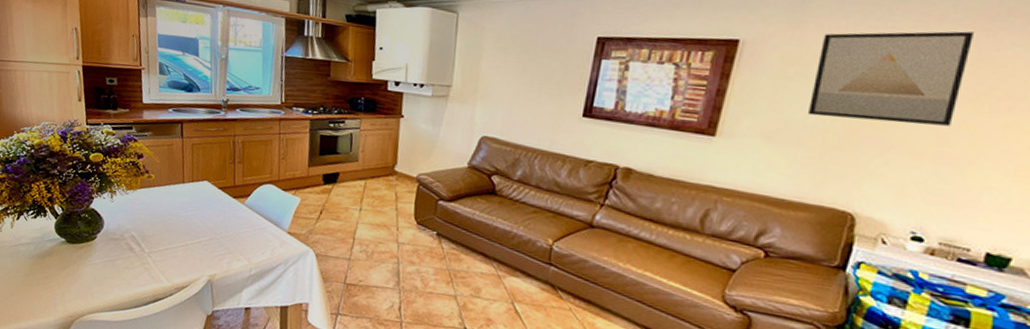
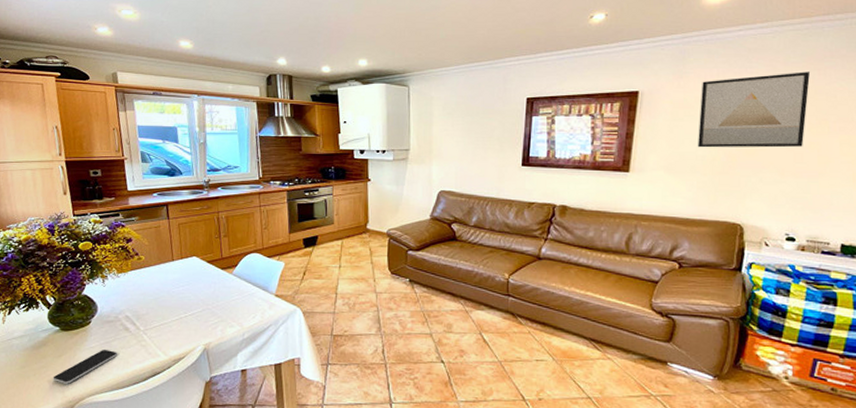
smartphone: none [55,267,120,298] -> present [52,349,117,384]

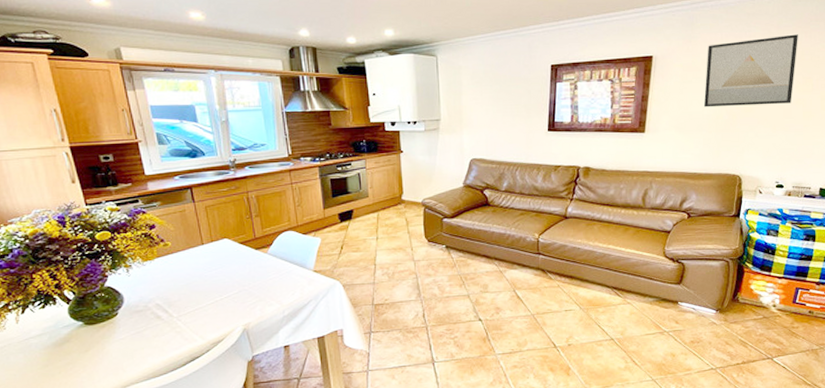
smartphone: present [52,349,117,384] -> none [81,339,150,378]

